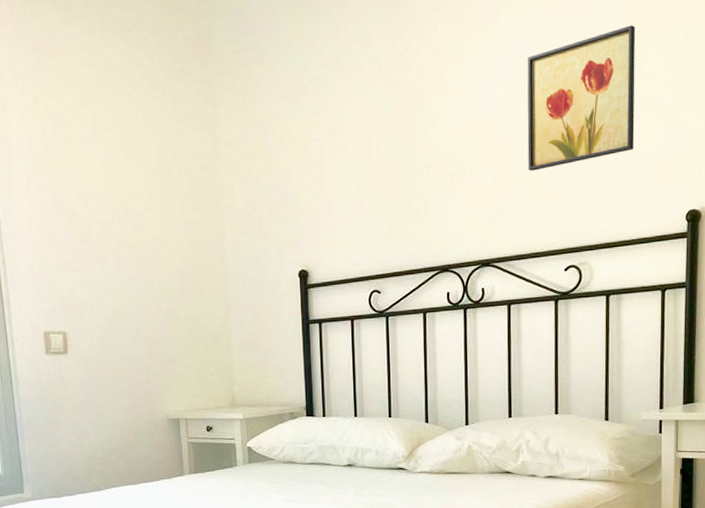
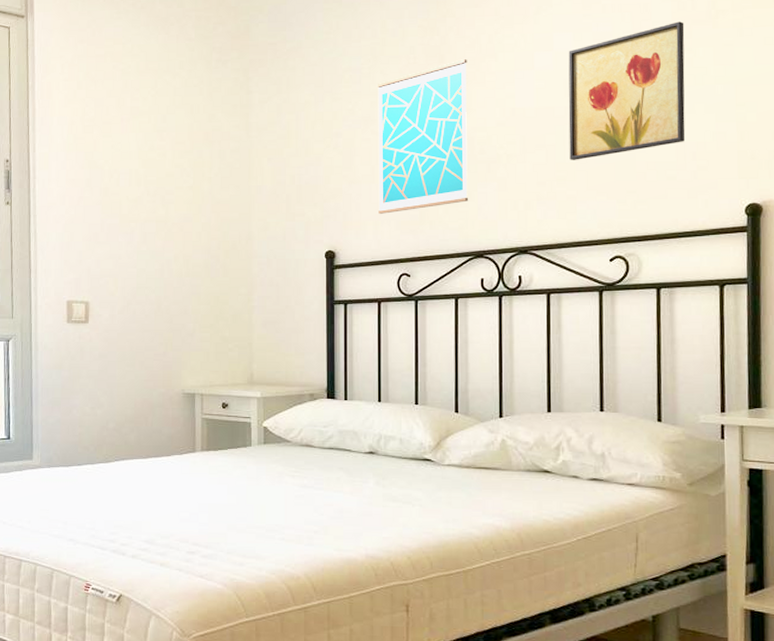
wall art: none [342,67,433,231] -> present [377,59,468,214]

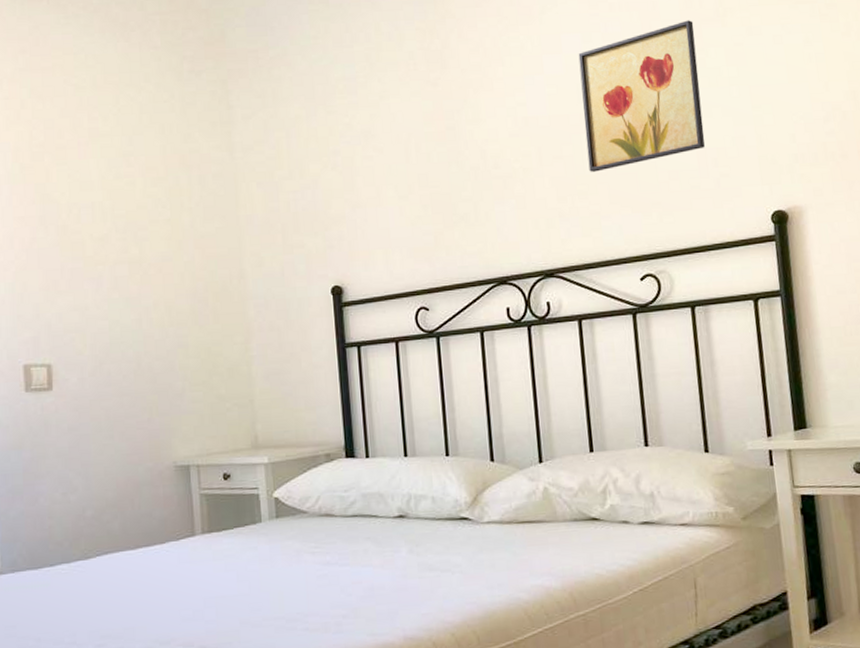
wall art: present [377,59,468,214] -> none [375,64,485,241]

